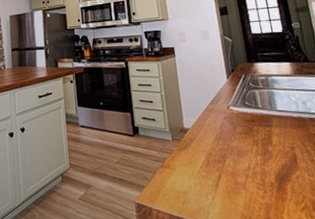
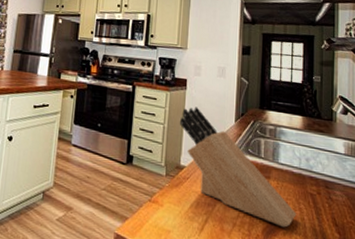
knife block: none [174,71,306,172] -> present [179,107,297,228]

